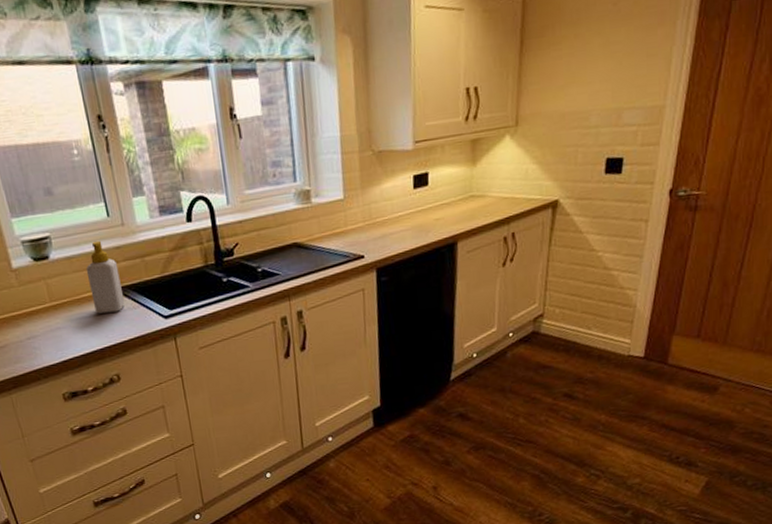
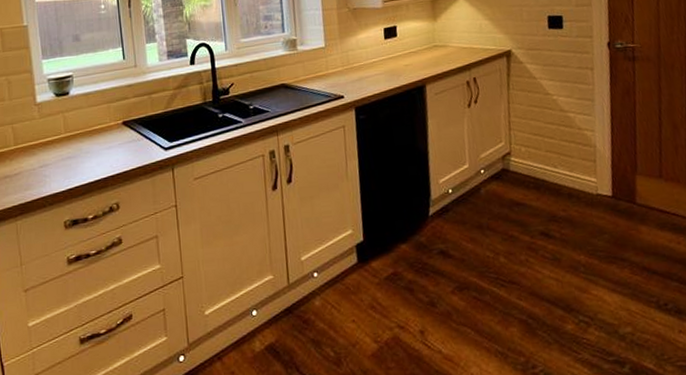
soap bottle: present [86,240,125,314] -> none [100,79,131,145]

